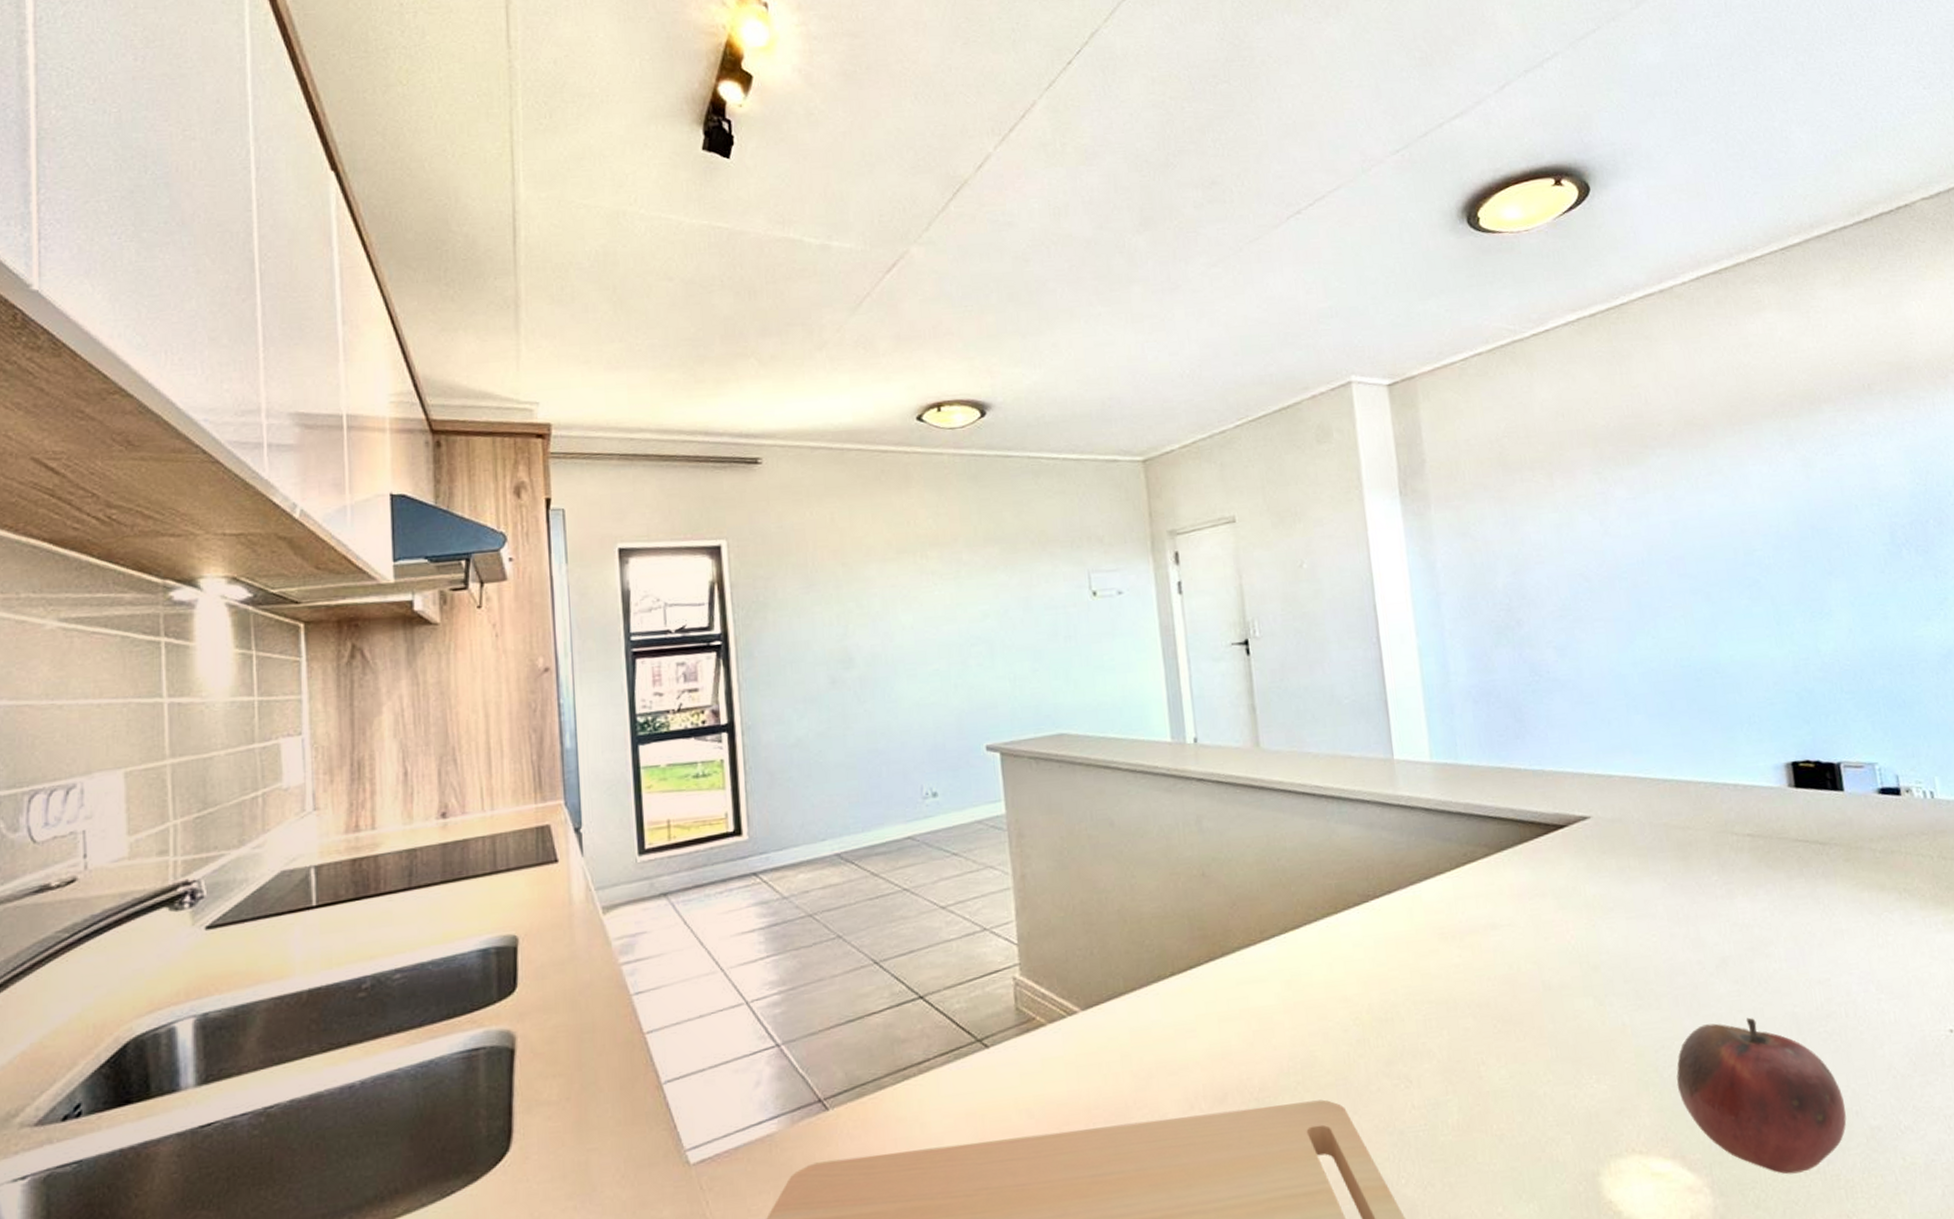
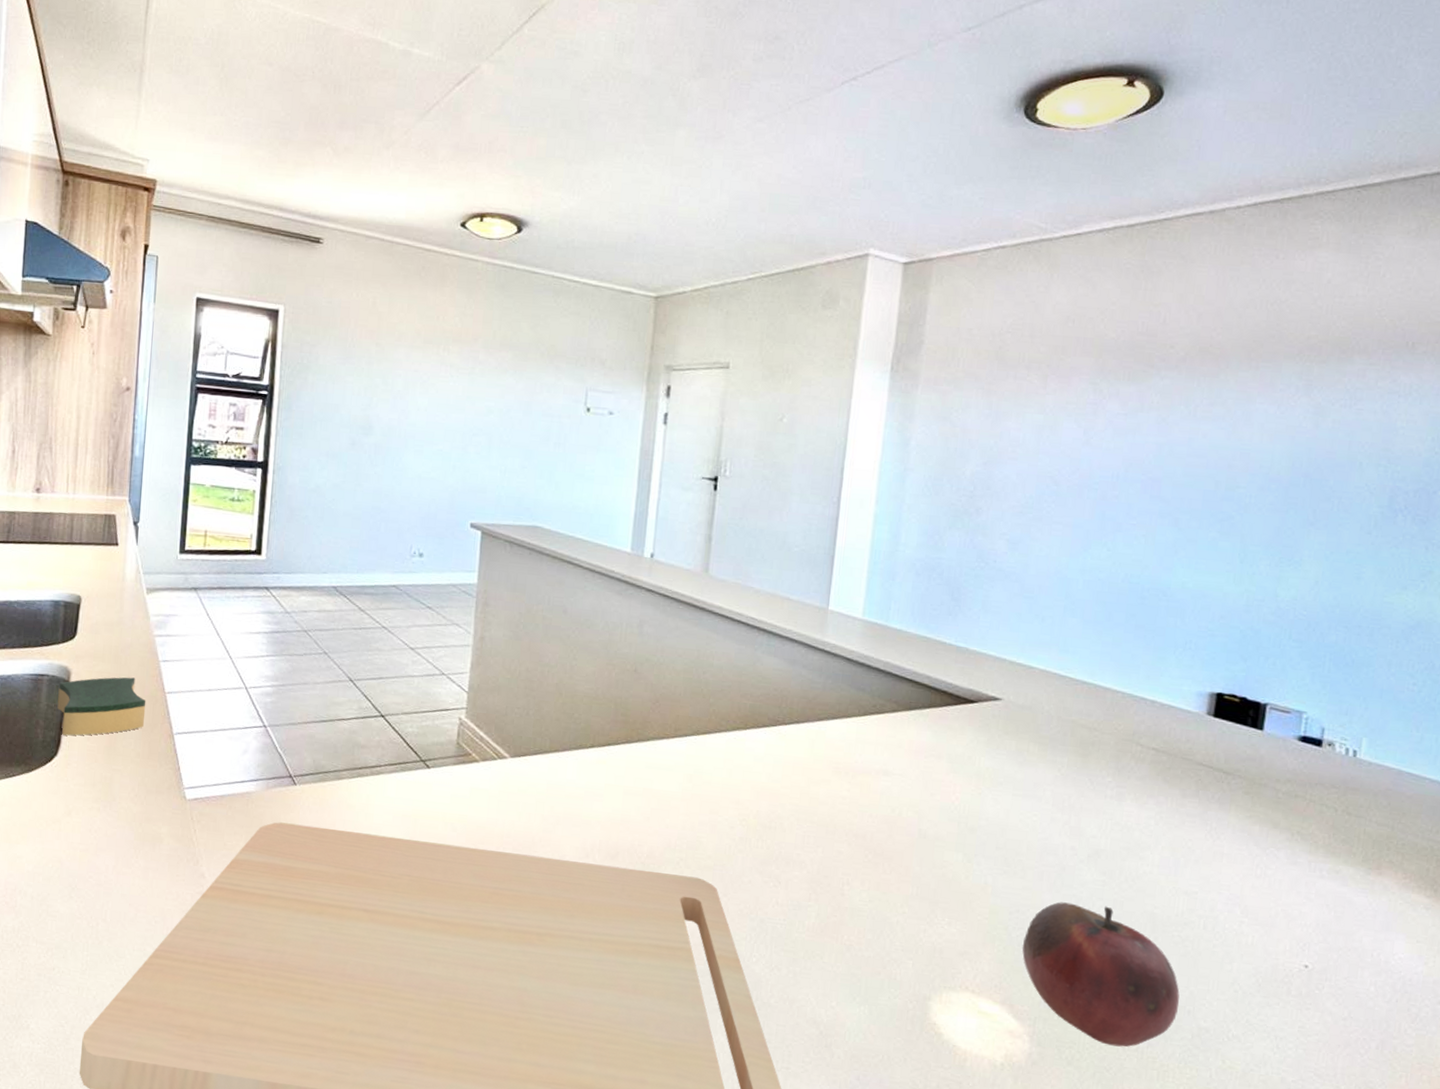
sponge: none [501,1023,622,1121] -> present [57,677,146,736]

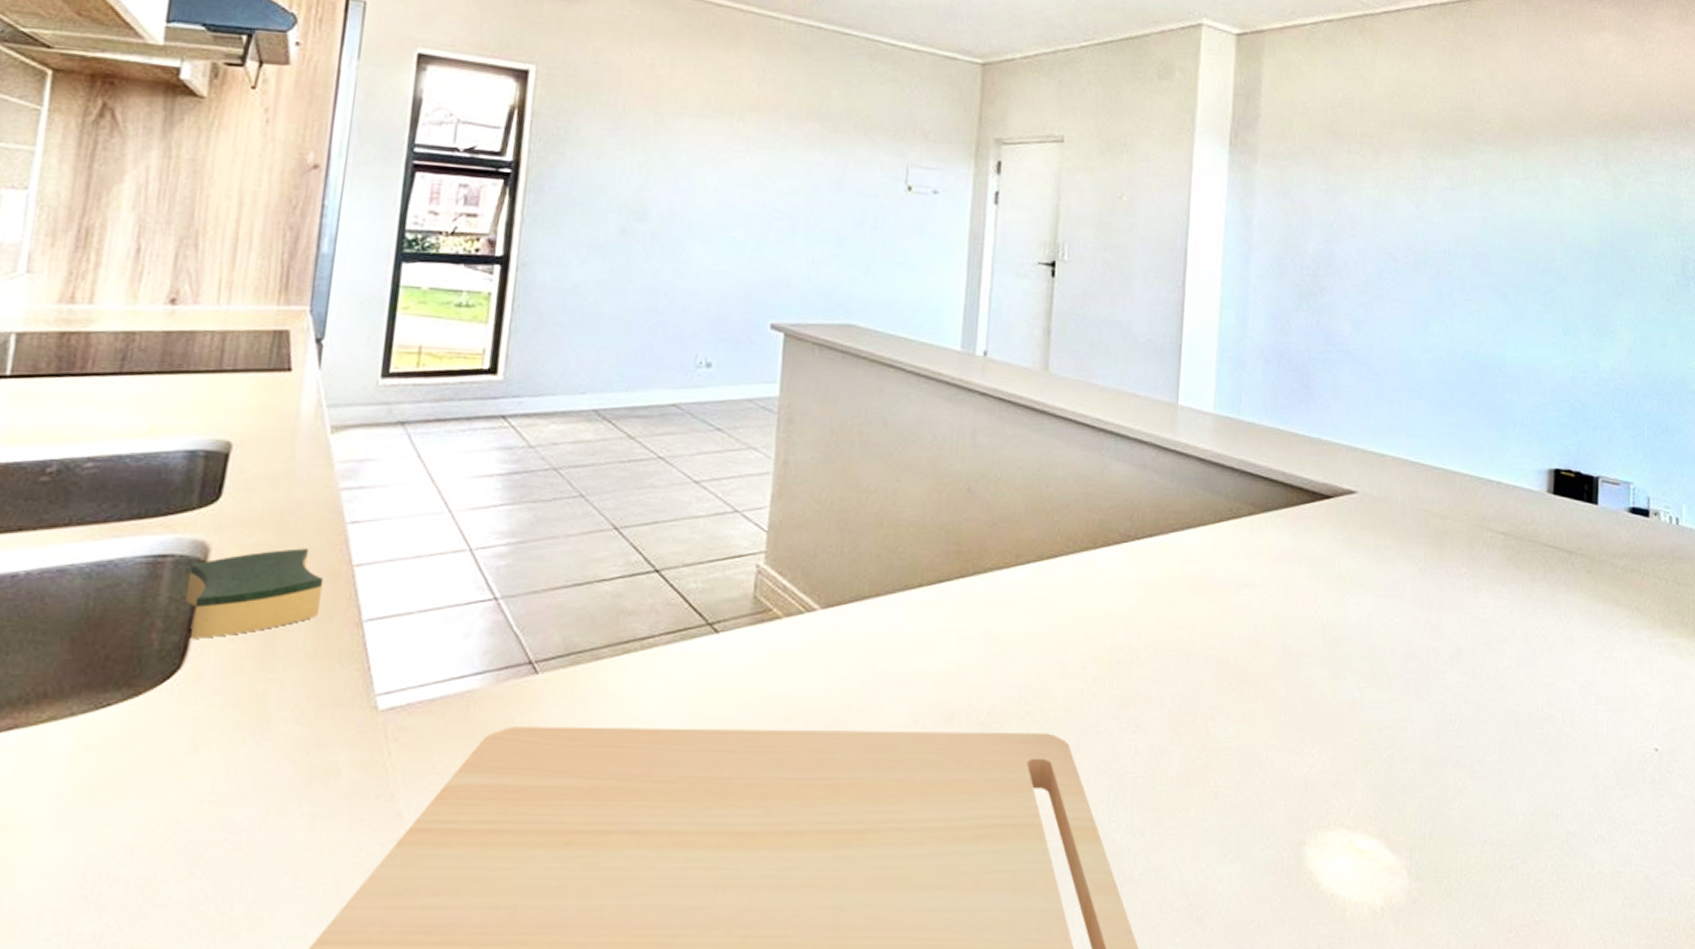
fruit: present [1022,902,1180,1047] -> none [1393,710,1547,867]

